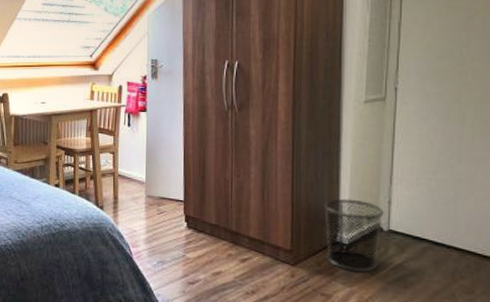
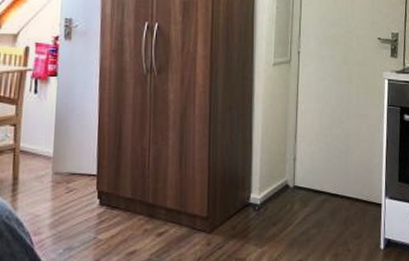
waste bin: present [324,198,384,272] -> none [239,159,290,231]

